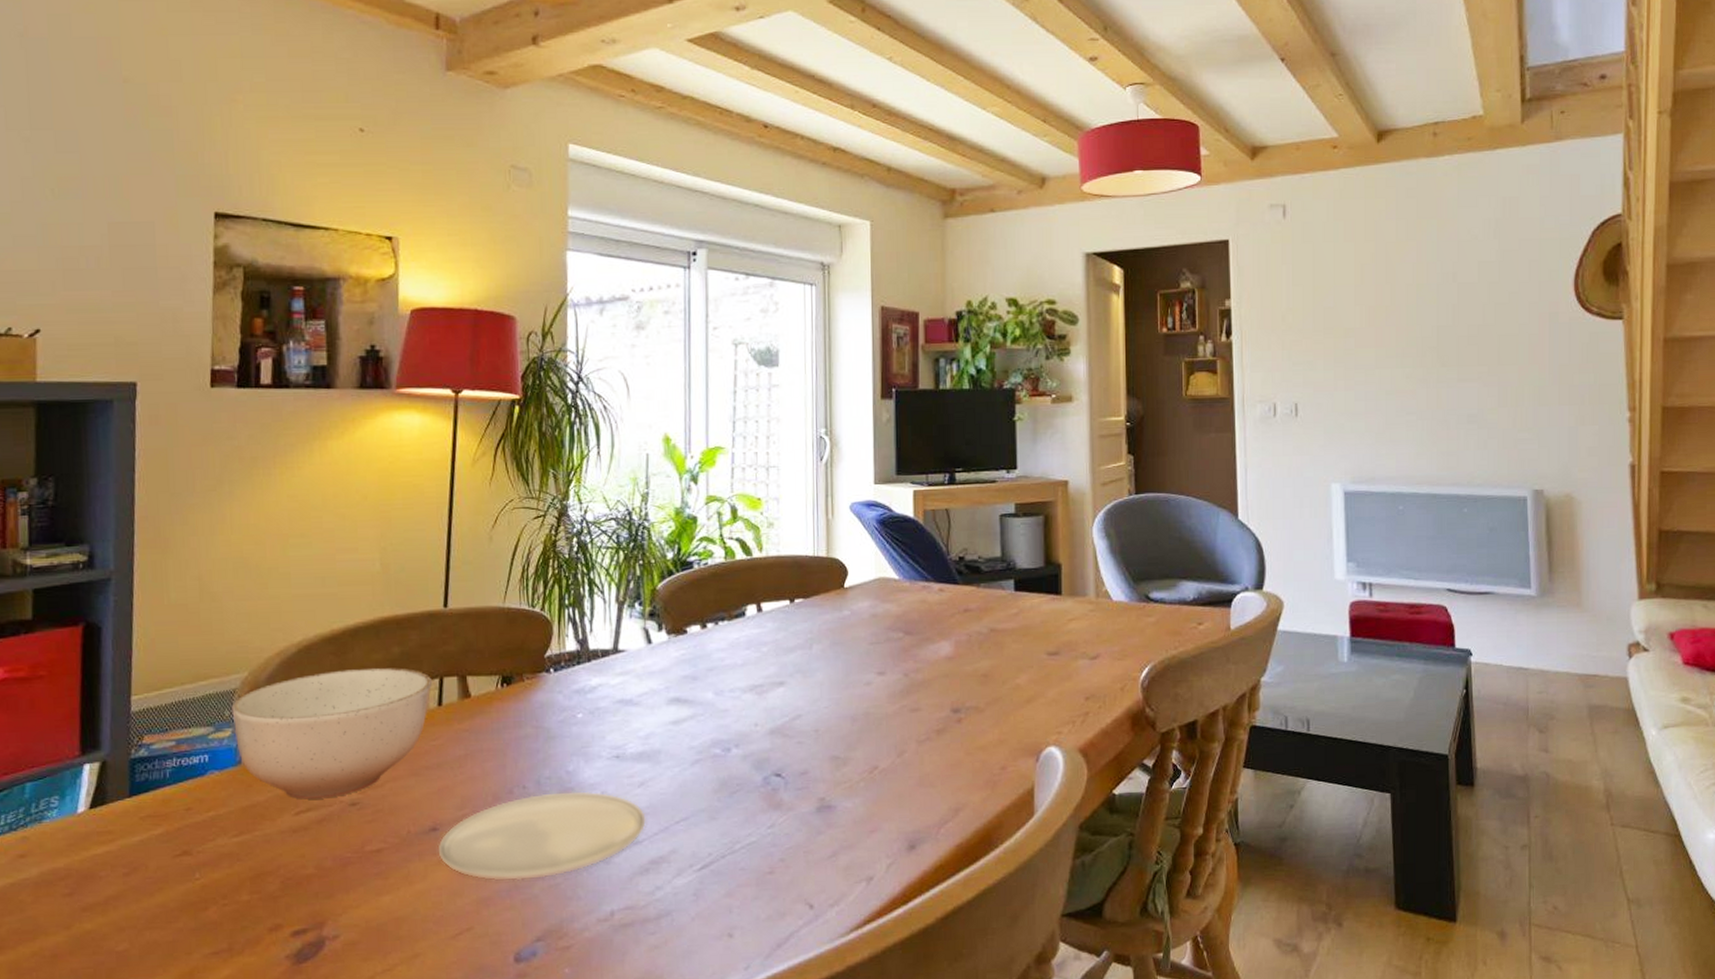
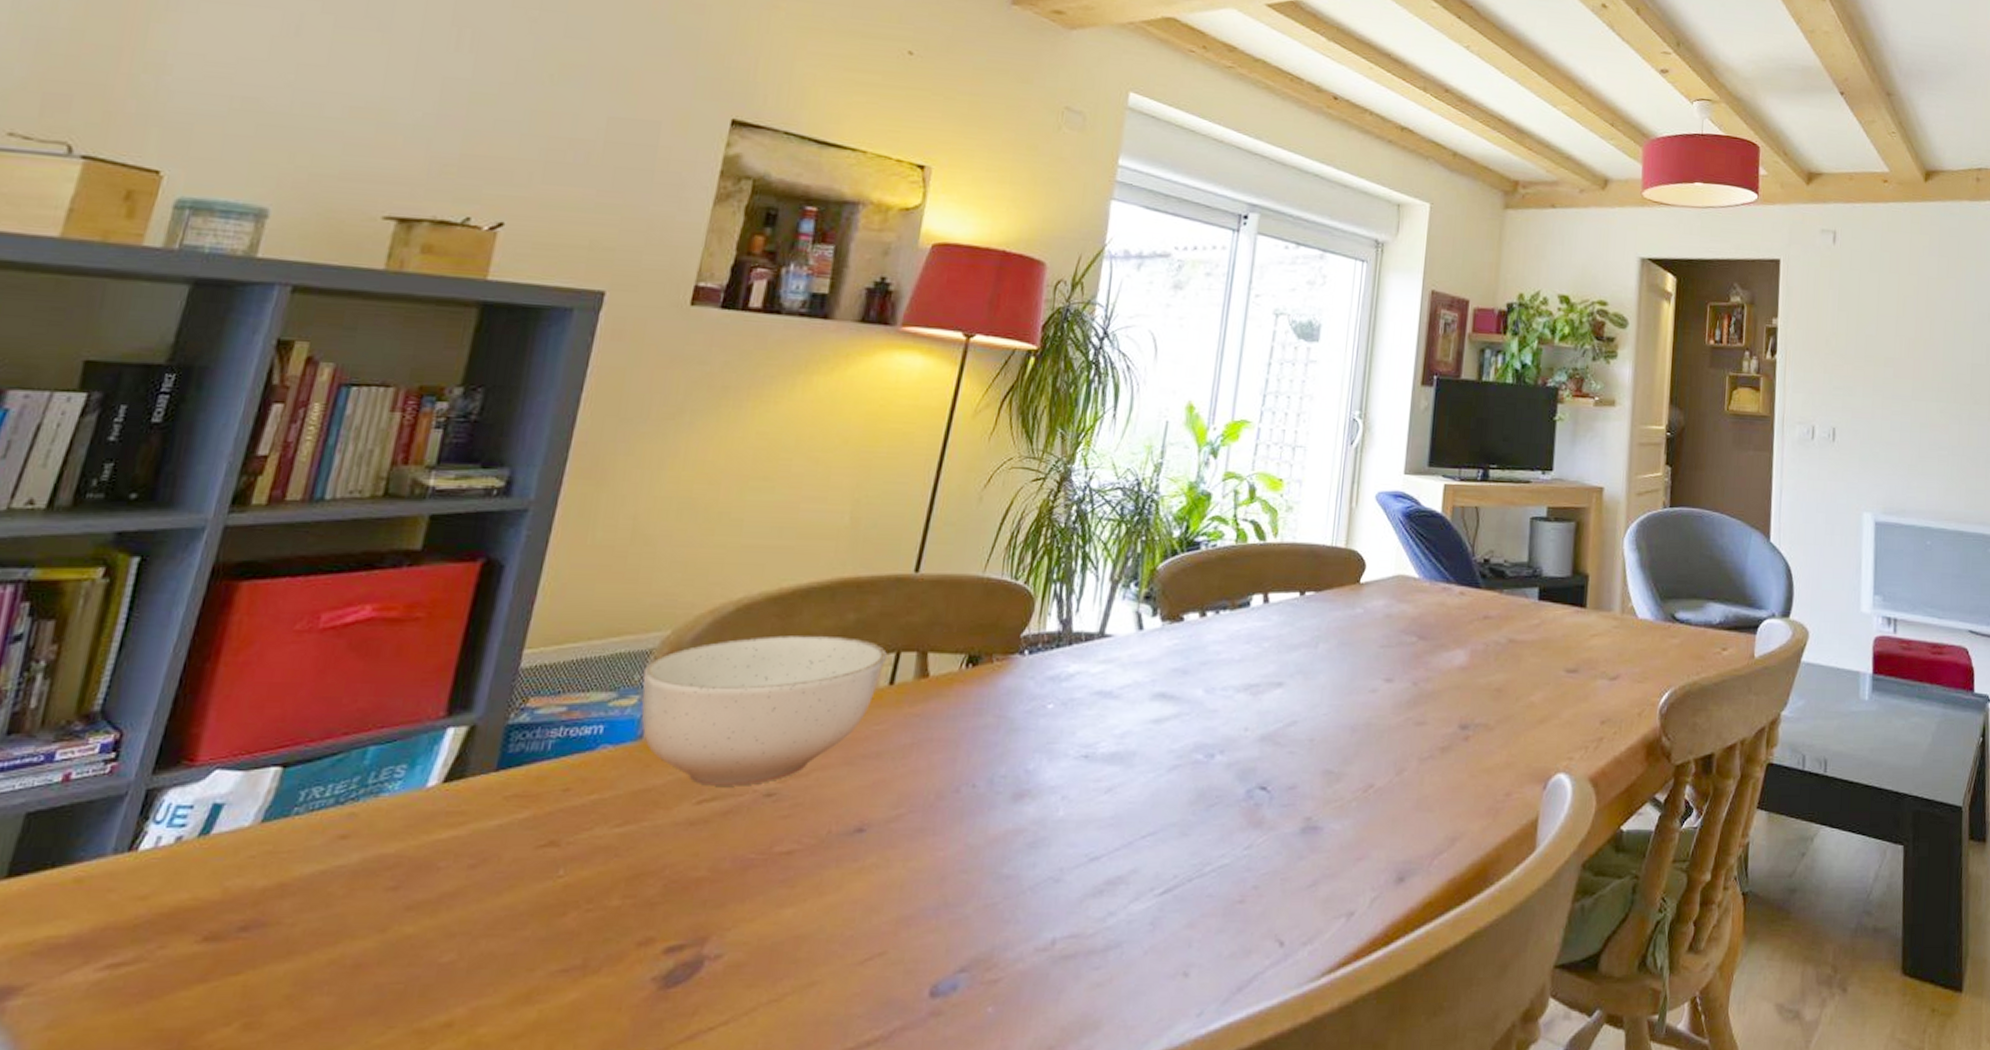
plate: present [438,791,646,881] -> none [860,794,1109,898]

